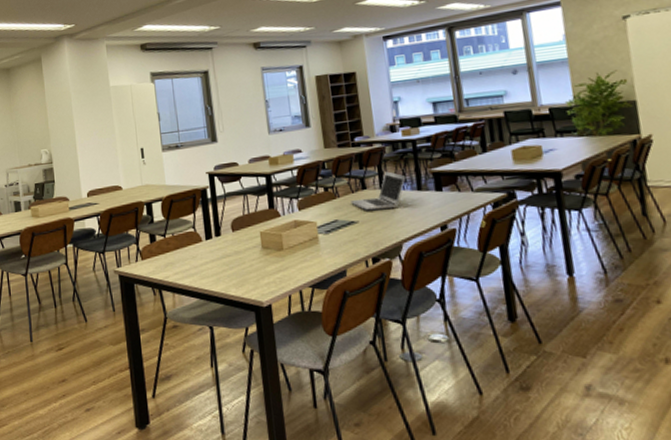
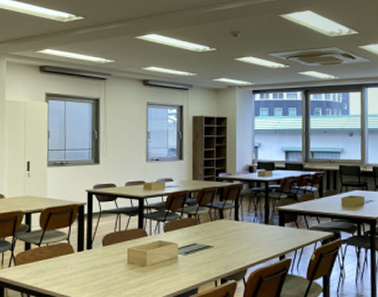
laptop: present [350,171,406,211] -> none [209,205,257,238]

